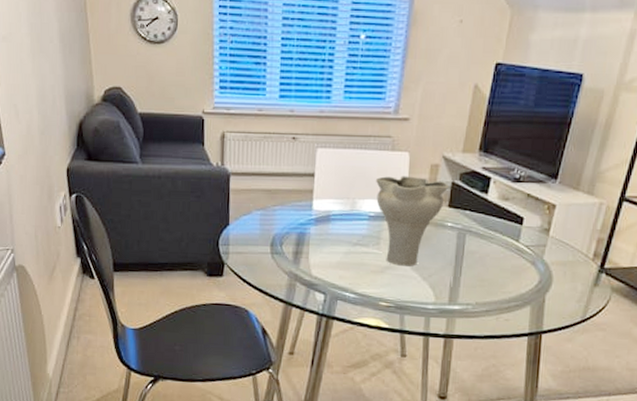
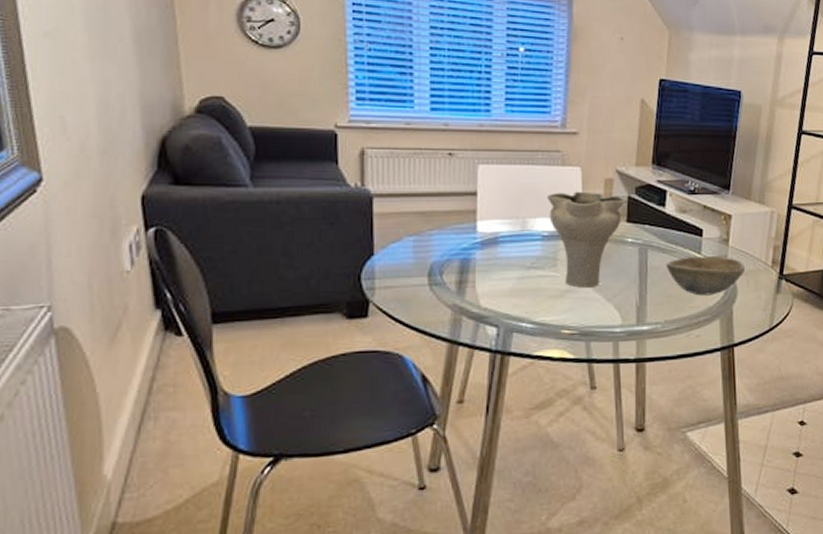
bowl: none [482,244,563,283] -> present [665,257,745,296]

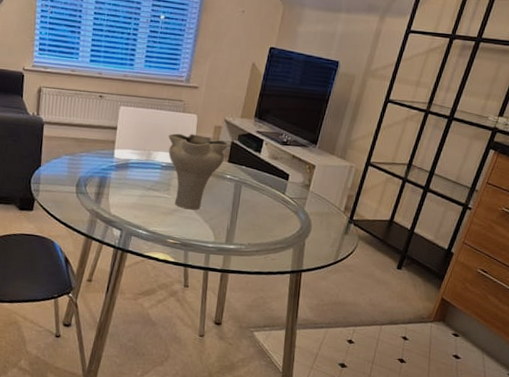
bowl: present [665,257,745,296] -> none [254,195,321,229]

